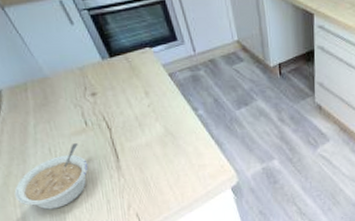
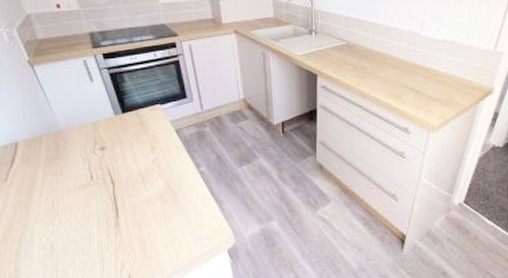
legume: present [14,143,89,210] -> none [12,198,88,267]

